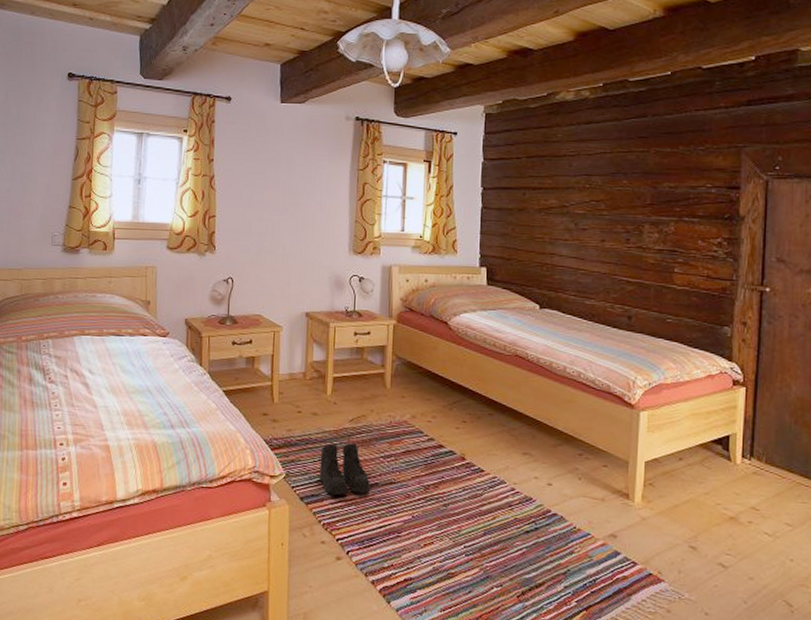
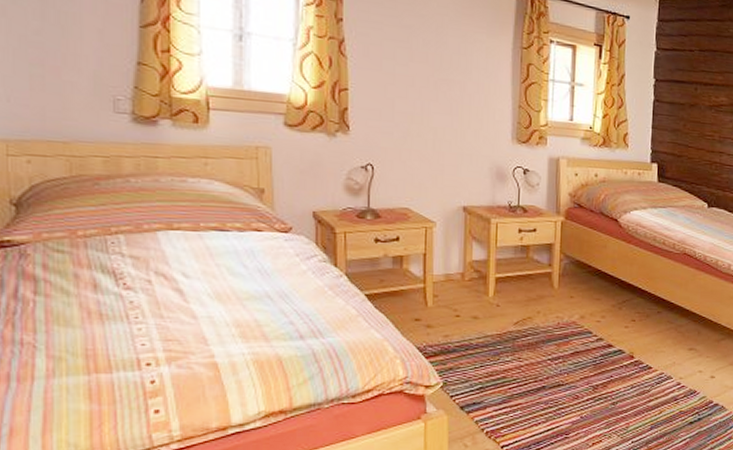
boots: present [319,443,370,496] -> none [481,347,537,402]

